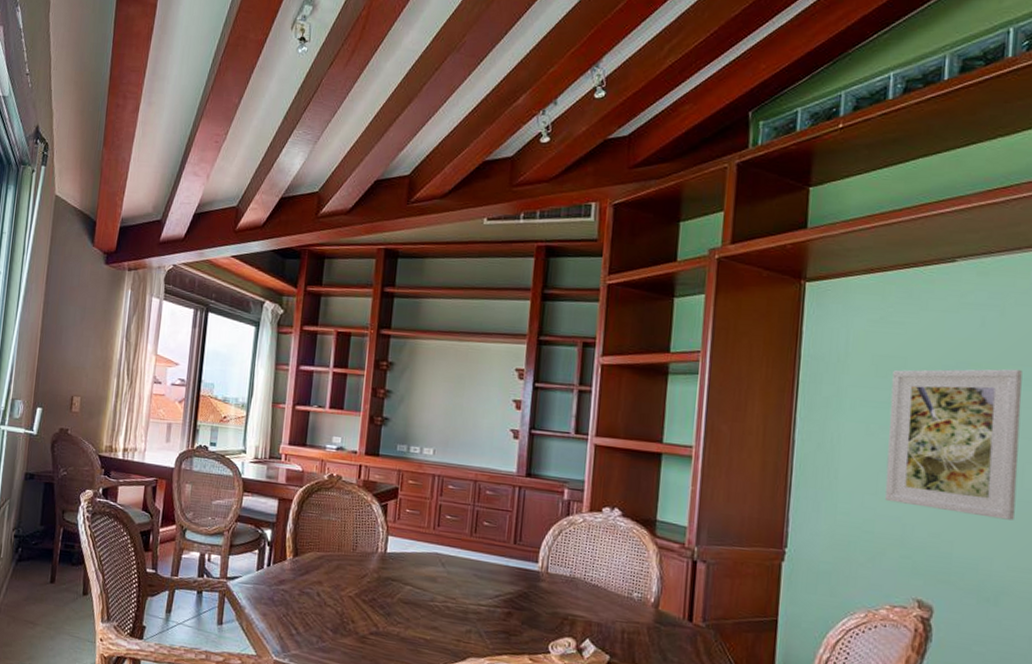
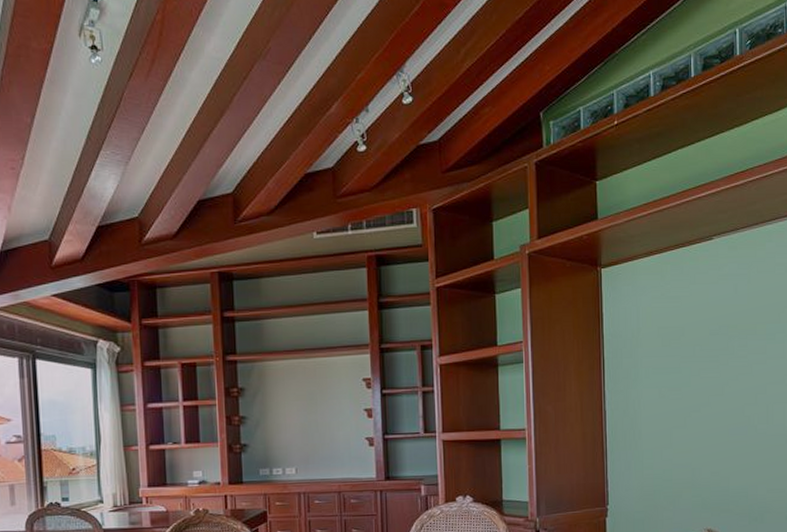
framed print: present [884,369,1023,520] -> none [675,327,769,453]

